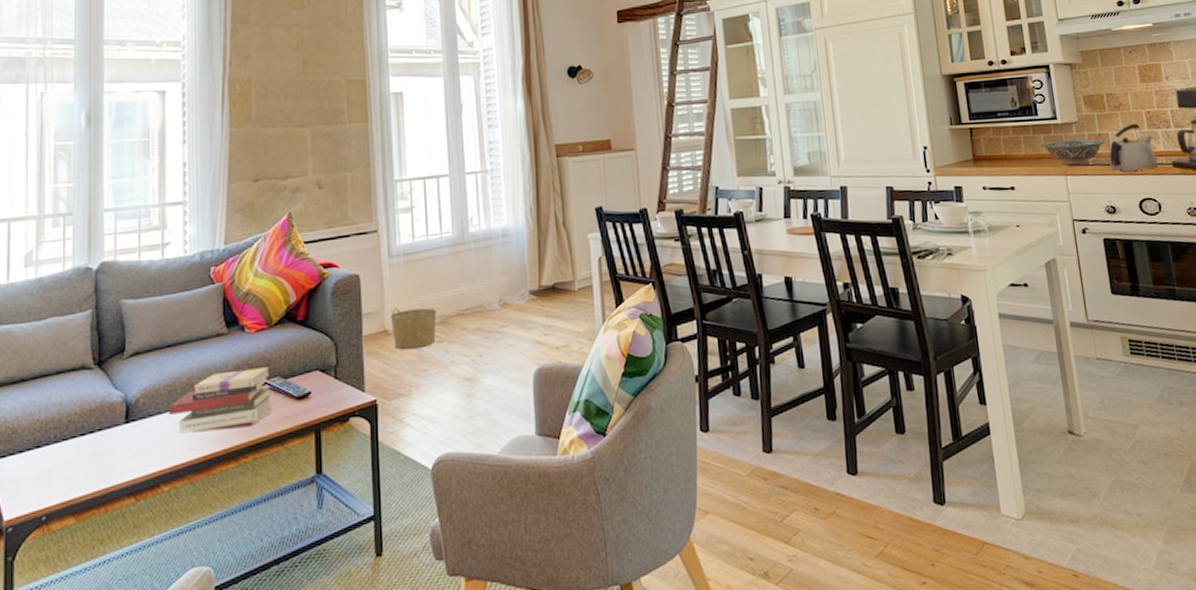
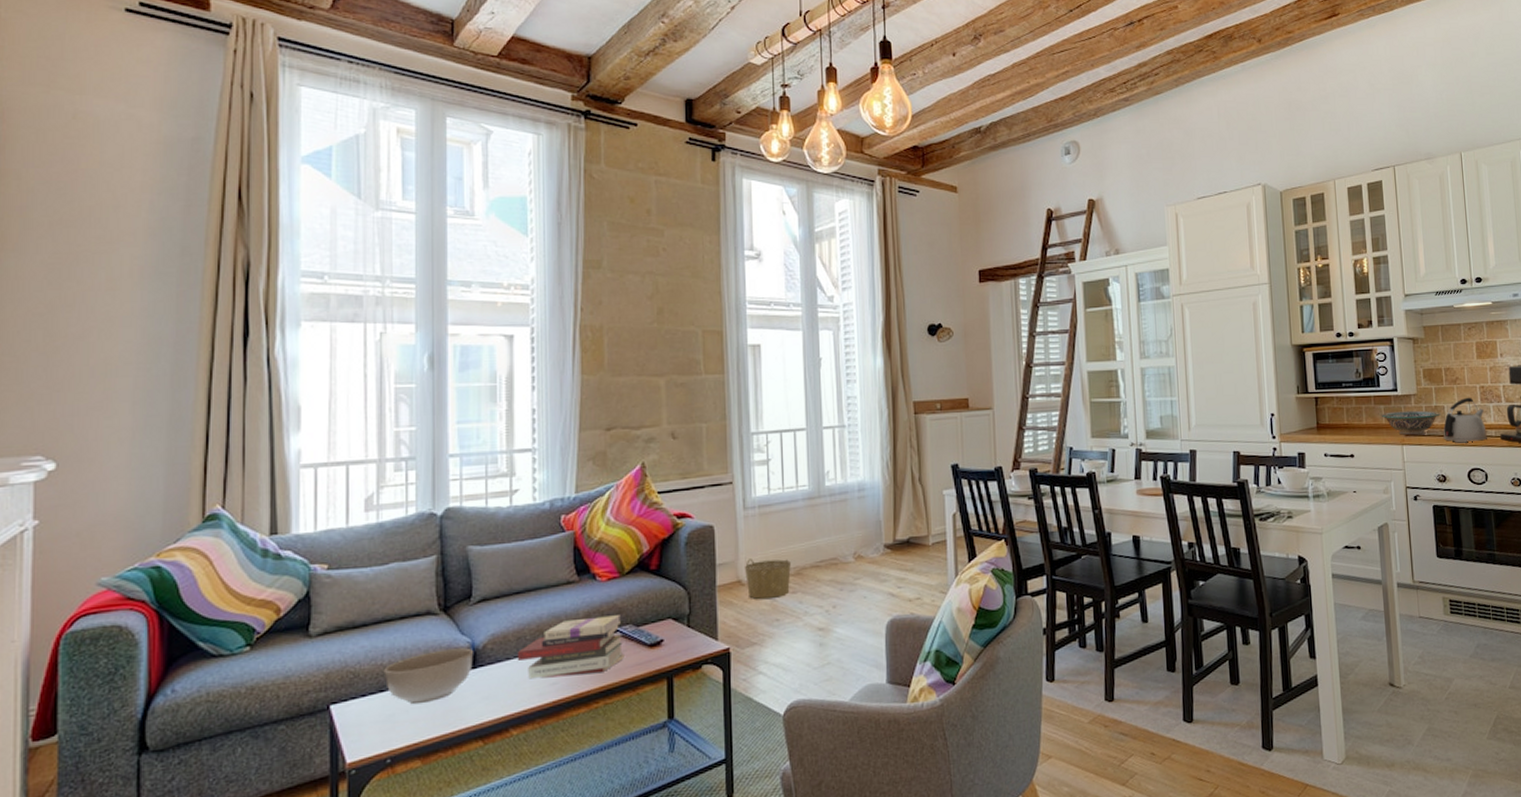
bowl: none [40,402,126,461] -> present [383,648,473,705]

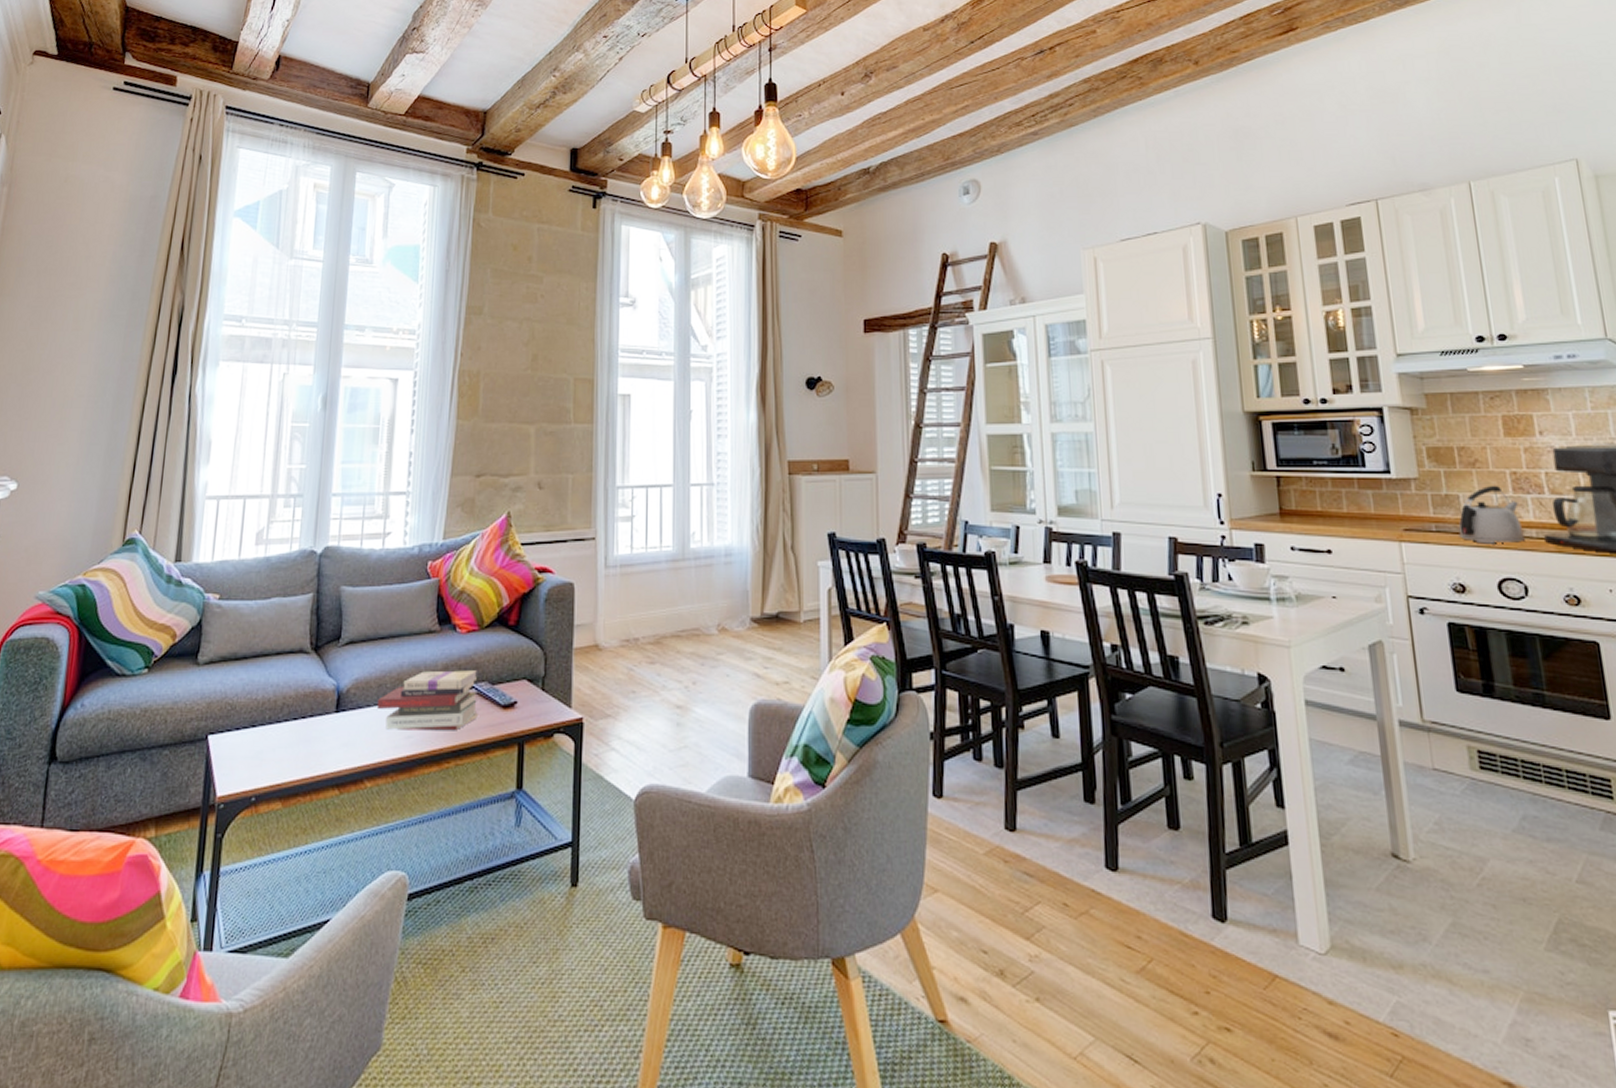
bowl: present [383,648,473,705] -> none [257,690,337,744]
basket: present [745,559,791,600] -> none [603,622,650,668]
bowl: present [1381,410,1442,436] -> none [1368,499,1455,531]

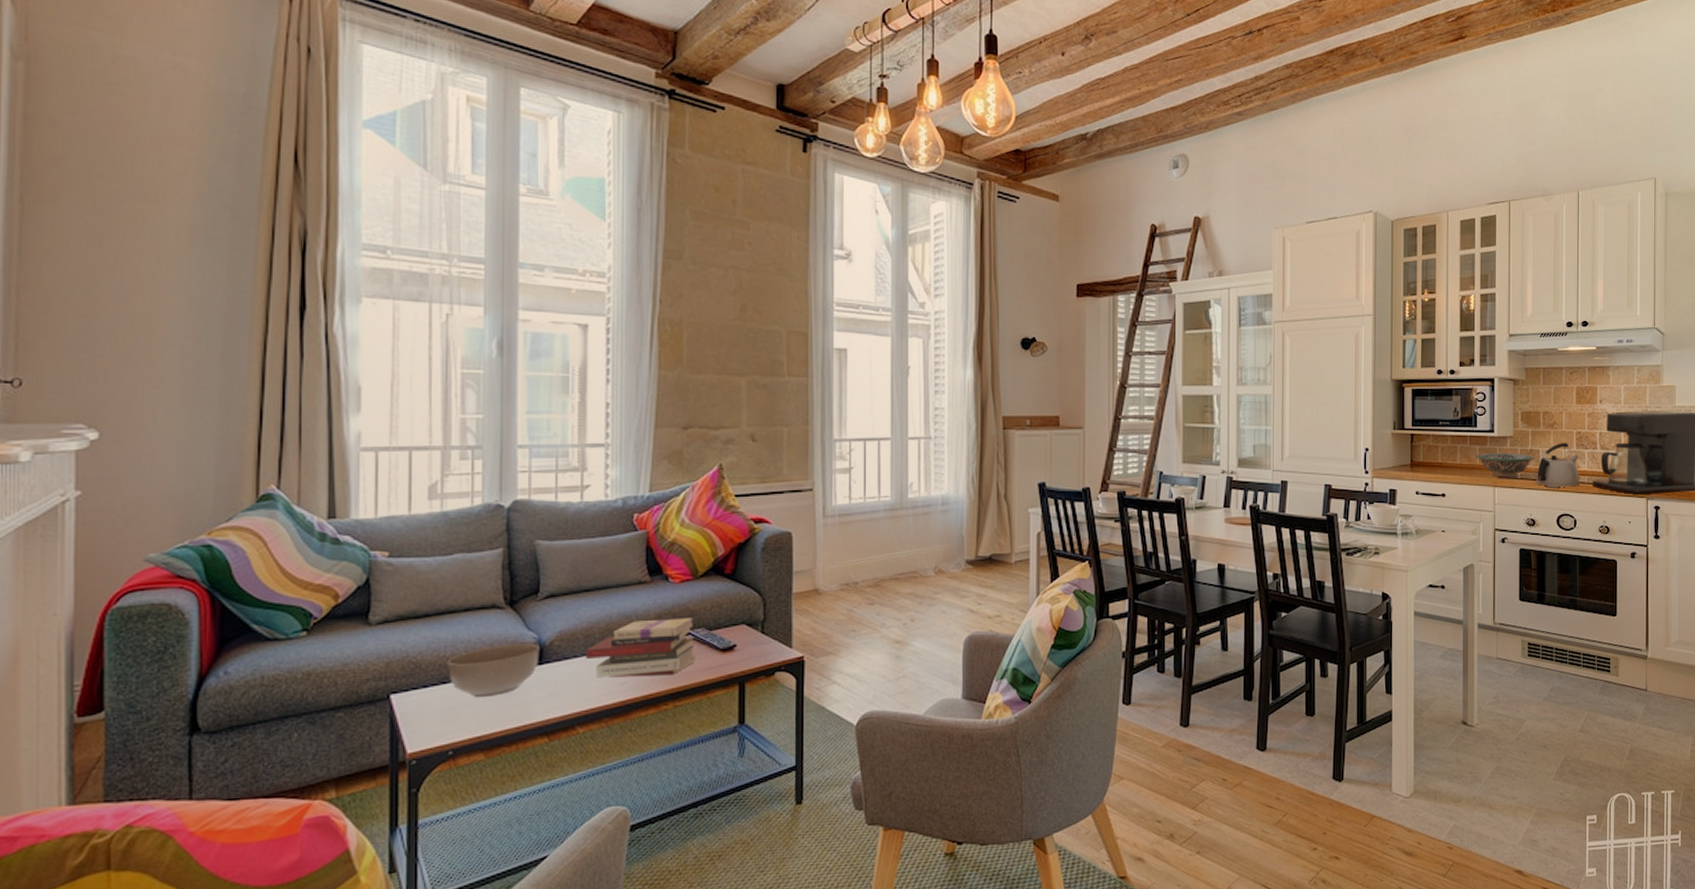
bowl: none [257,690,337,744] -> present [446,643,539,698]
bowl: none [1368,499,1455,531] -> present [1475,453,1536,478]

